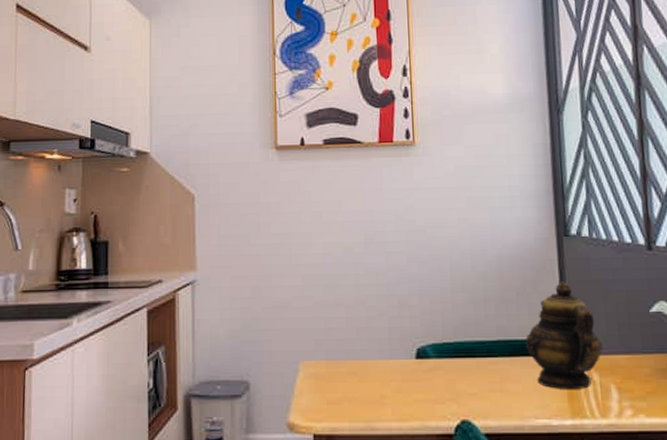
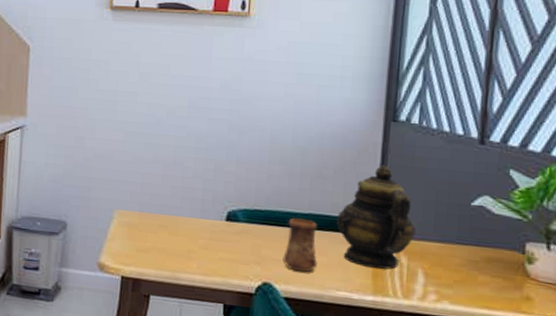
cup: none [478,346,513,404] -> present [283,217,317,273]

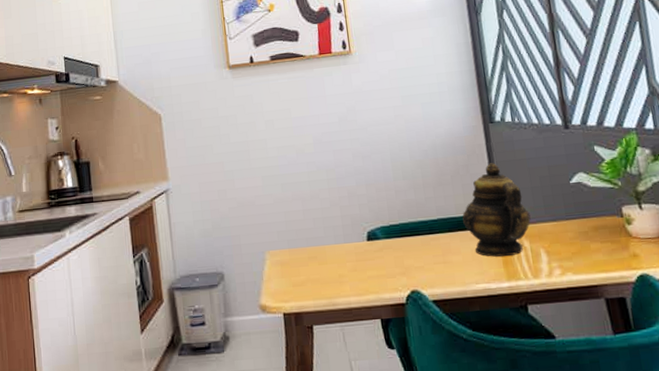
cup: present [283,217,317,273] -> none [421,224,455,274]

